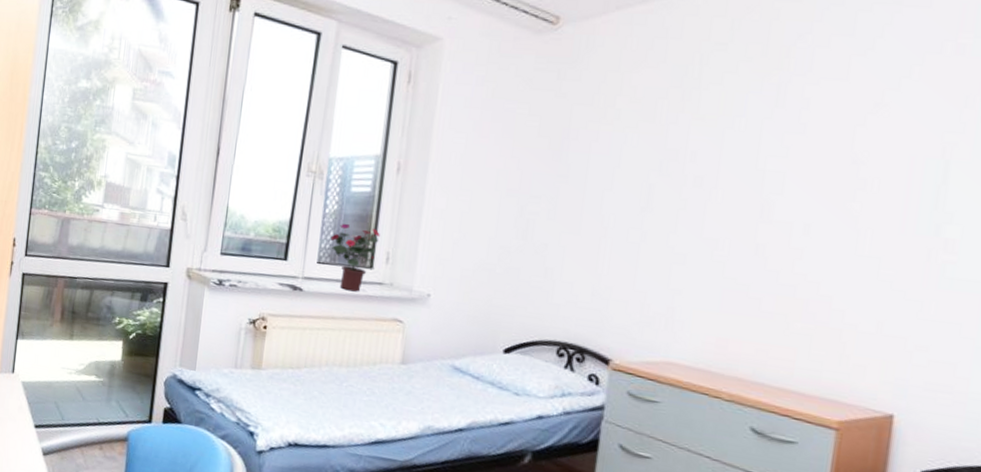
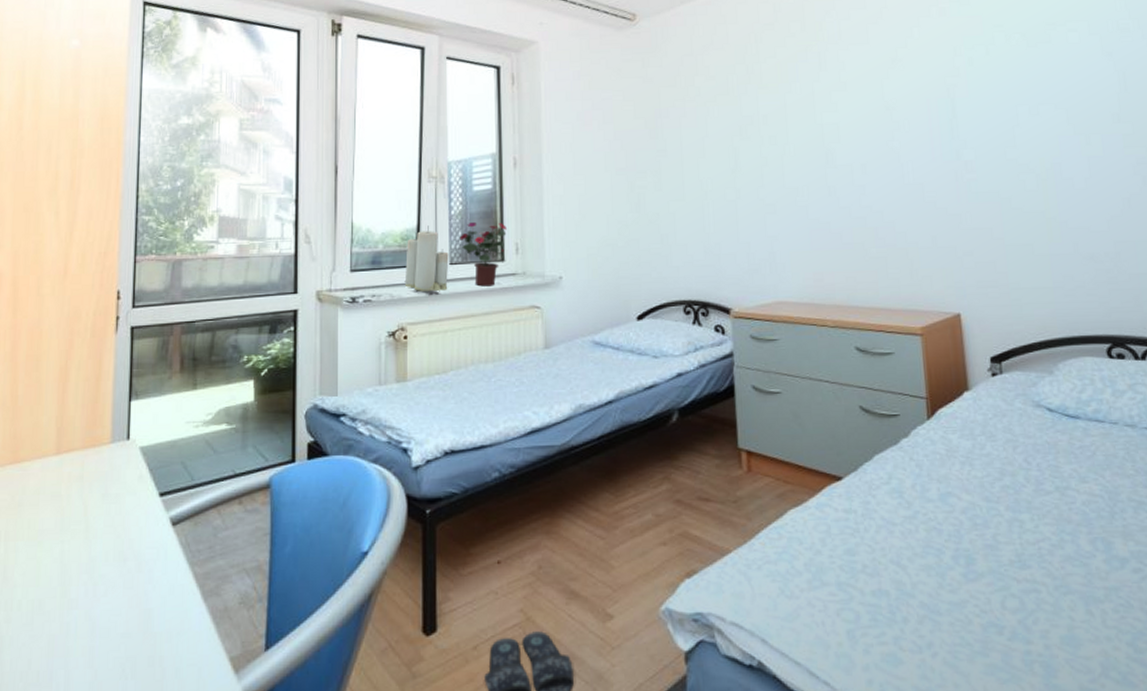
candle: none [270,220,318,288] -> present [404,225,449,291]

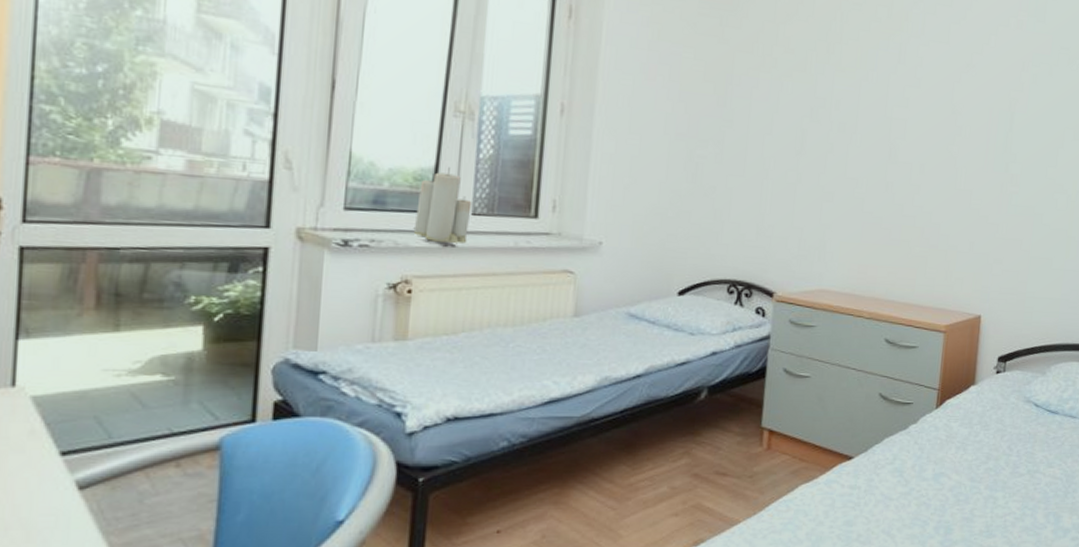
potted flower: present [459,223,507,287] -> none [486,170,545,244]

